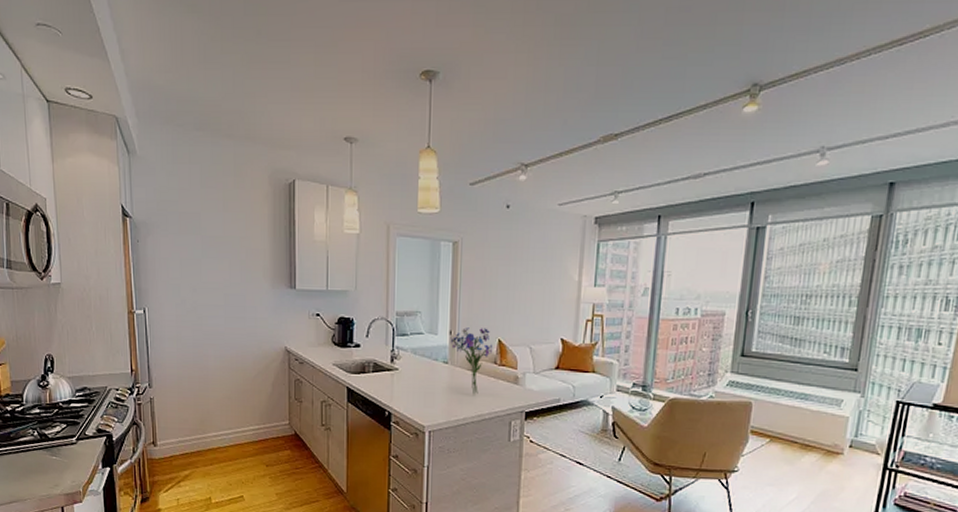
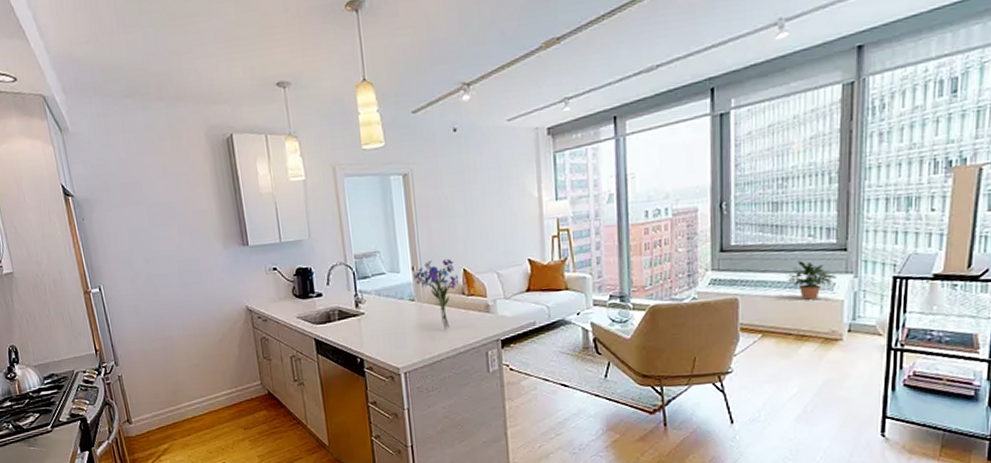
potted plant: none [800,375,846,412] -> present [788,260,837,300]

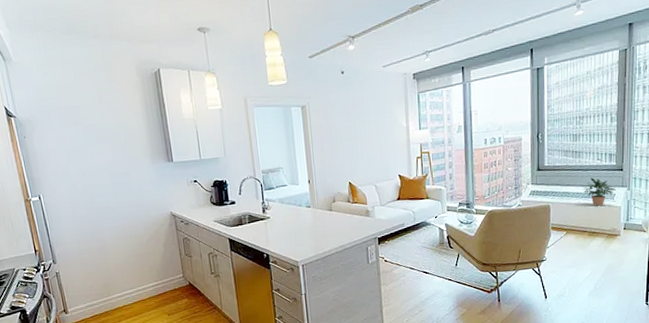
flowers: present [413,259,458,330] -> none [309,174,345,230]

